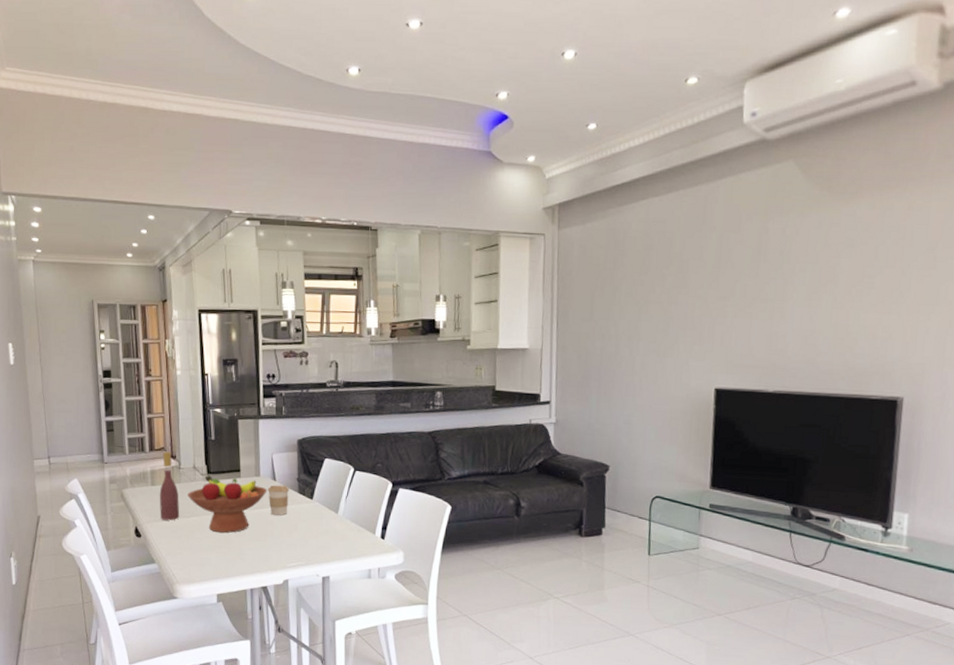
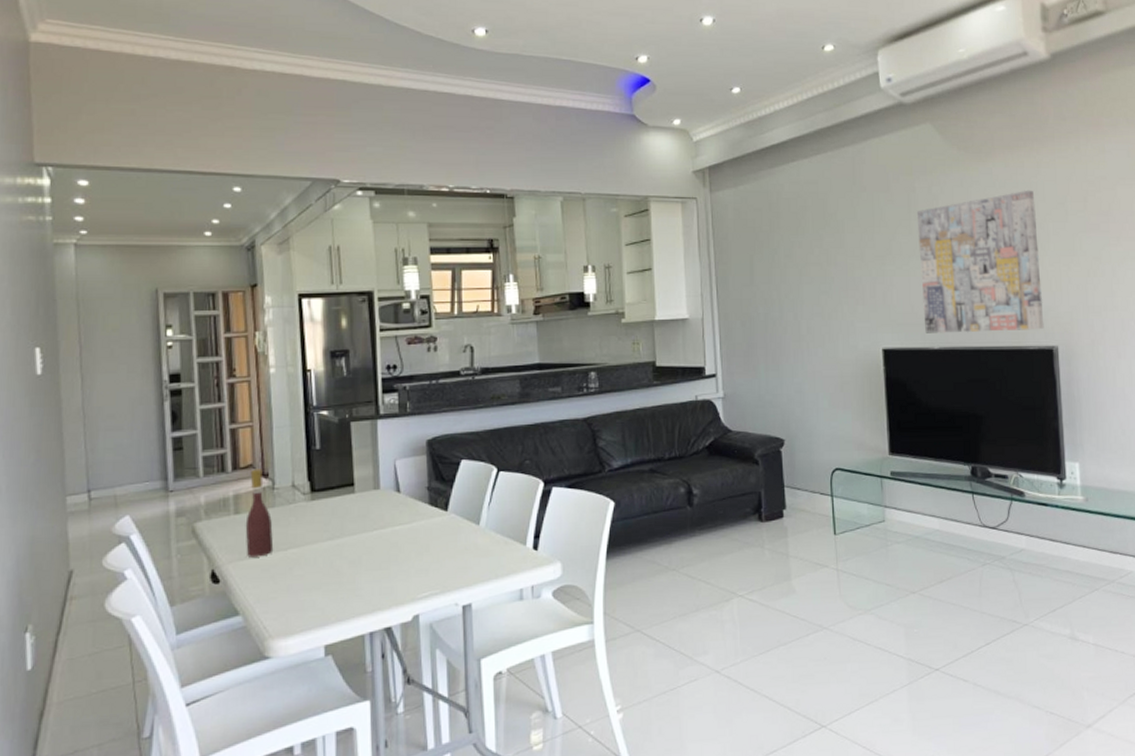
fruit bowl: present [187,475,268,533] -> none [284,493,390,566]
coffee cup: present [268,485,289,515] -> none [390,497,417,535]
wall art: none [761,234,901,380] -> present [916,190,1044,333]

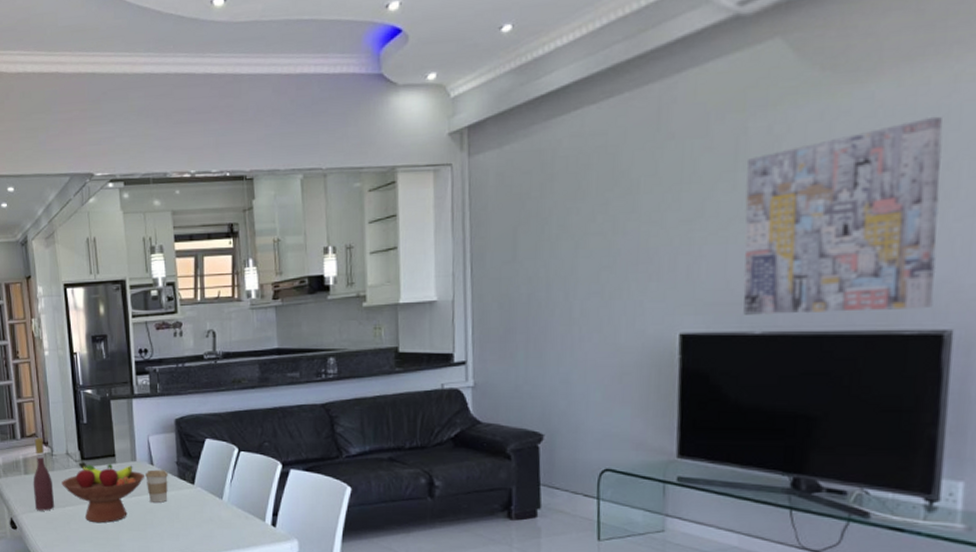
fruit bowl: none [284,493,390,566] -> present [62,461,145,523]
coffee cup: none [390,497,417,535] -> present [145,469,168,503]

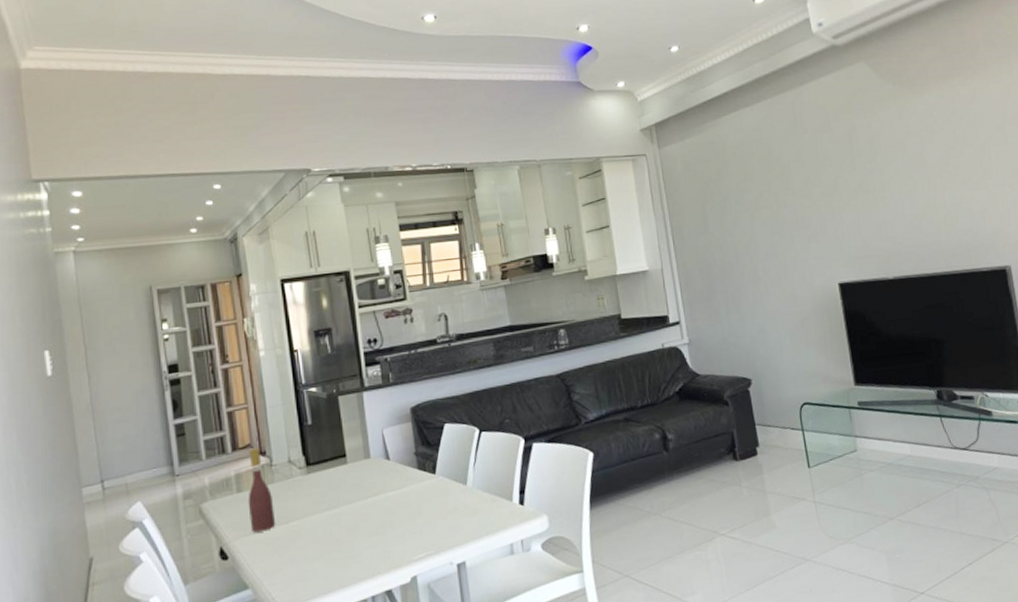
fruit bowl: present [62,461,145,523] -> none [283,463,381,536]
coffee cup: present [145,469,168,503] -> none [381,463,408,501]
wall art: present [743,116,943,315] -> none [859,116,995,265]

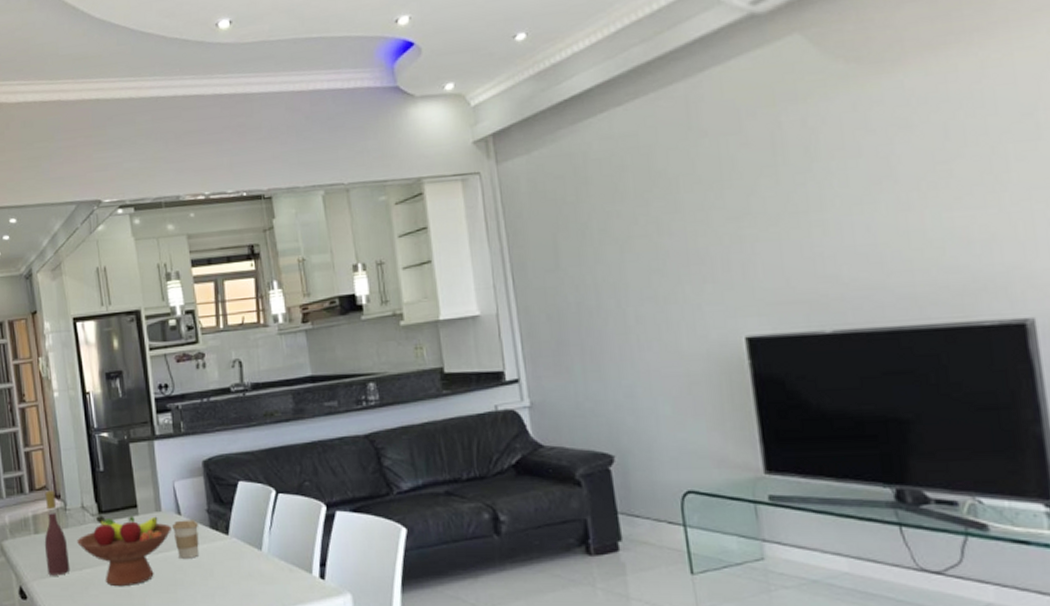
fruit bowl: none [283,463,381,536] -> present [77,515,173,587]
coffee cup: none [381,463,408,501] -> present [172,520,200,558]

